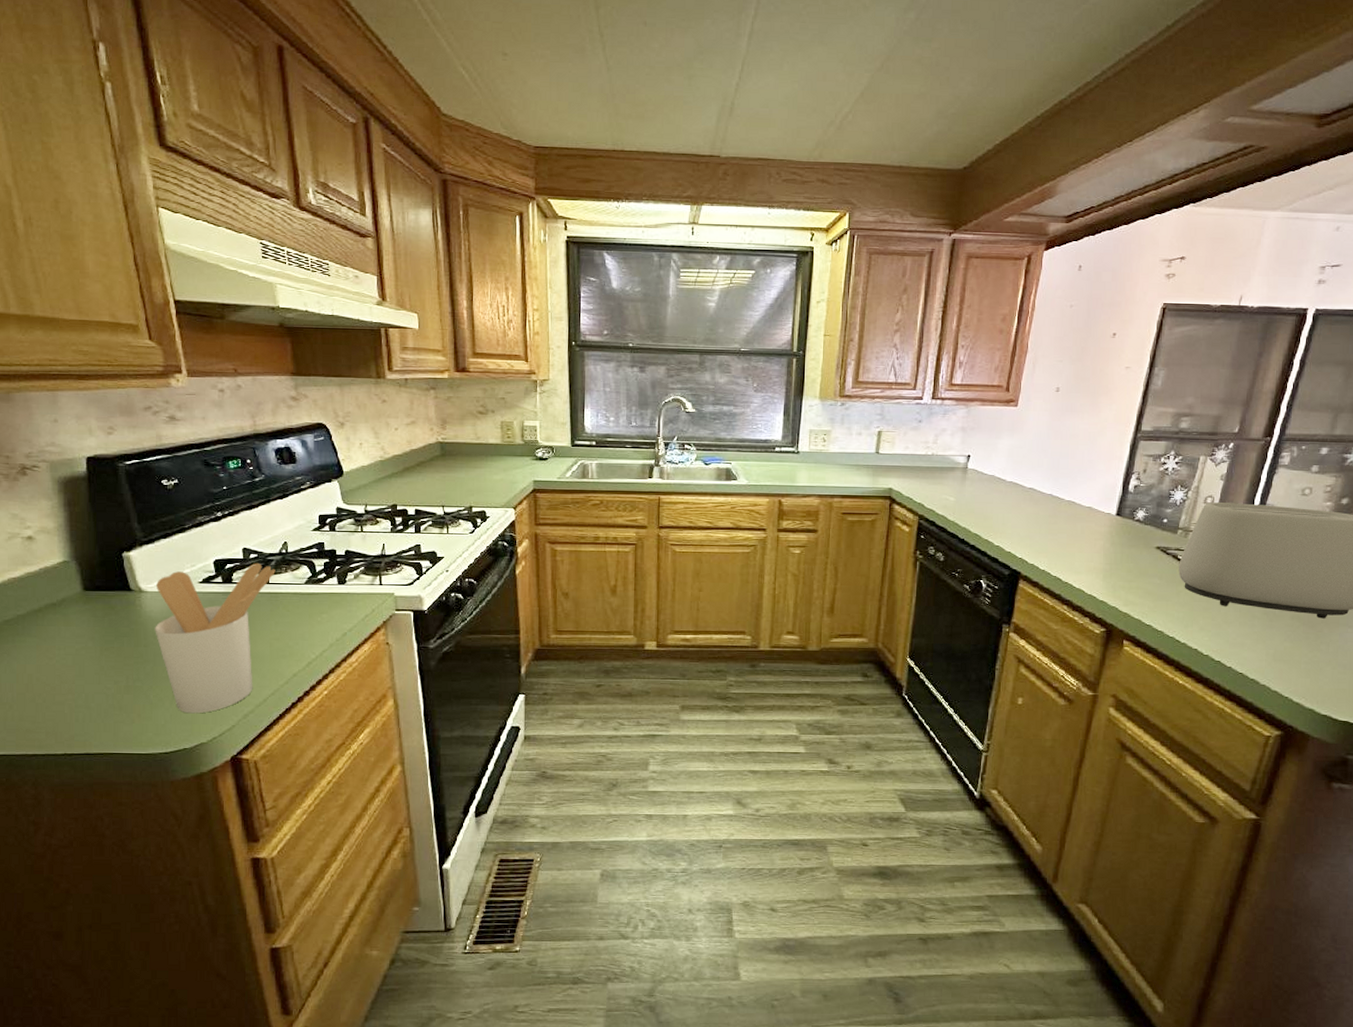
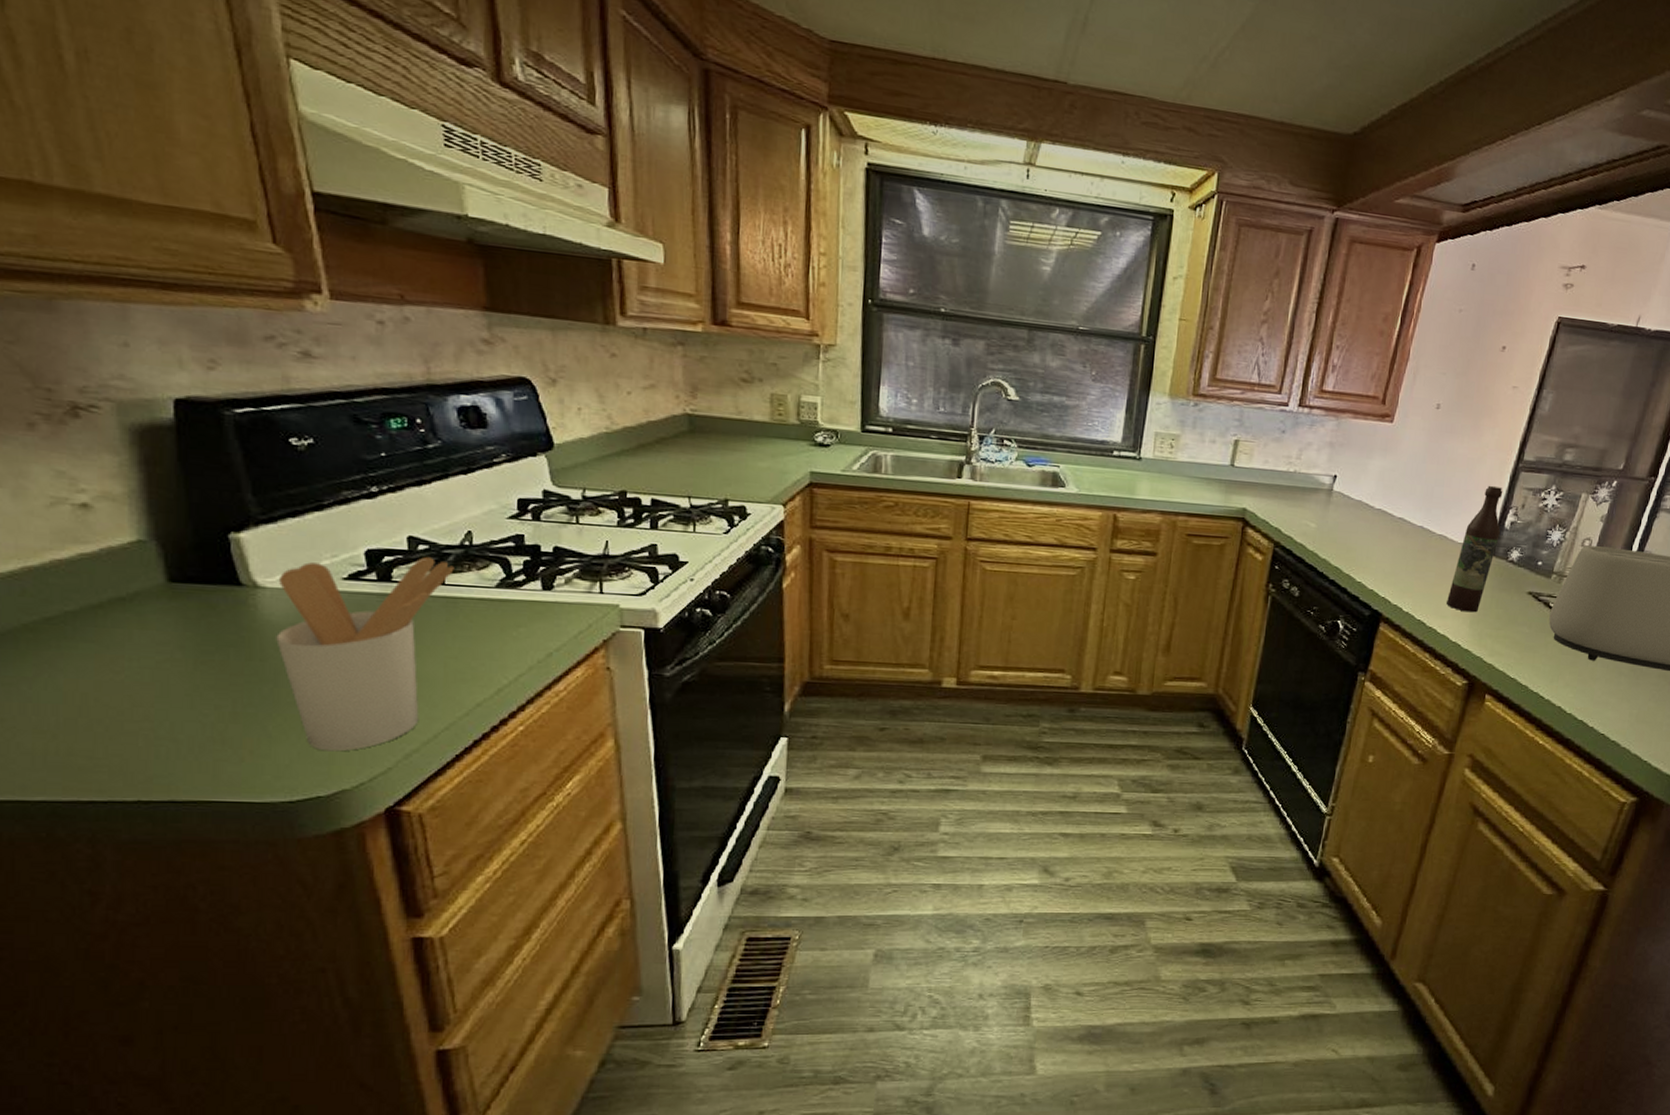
wine bottle: none [1080,454,1125,568] -> present [1446,485,1503,613]

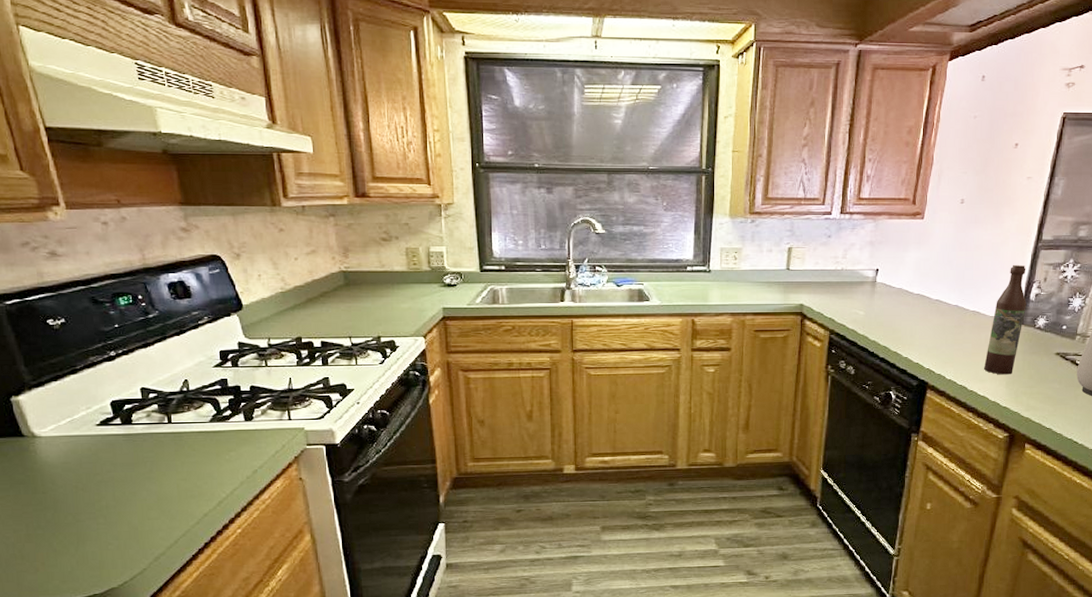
utensil holder: present [276,556,454,752] -> none [50,402,178,559]

